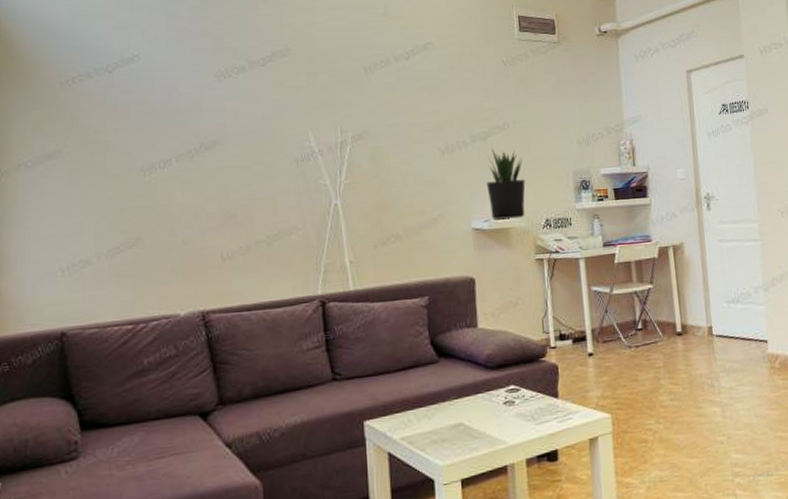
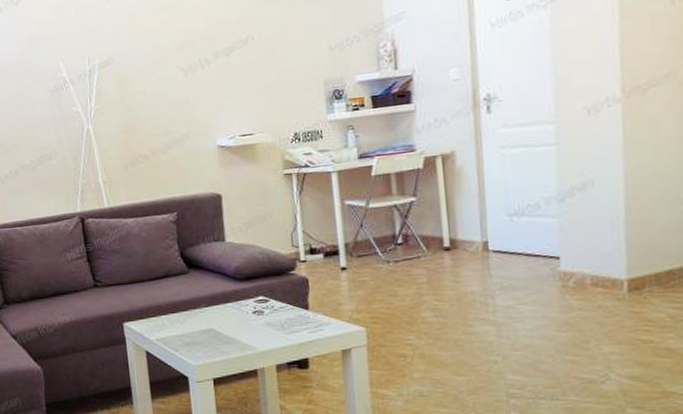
planter: present [486,148,526,220] -> none [230,63,272,137]

